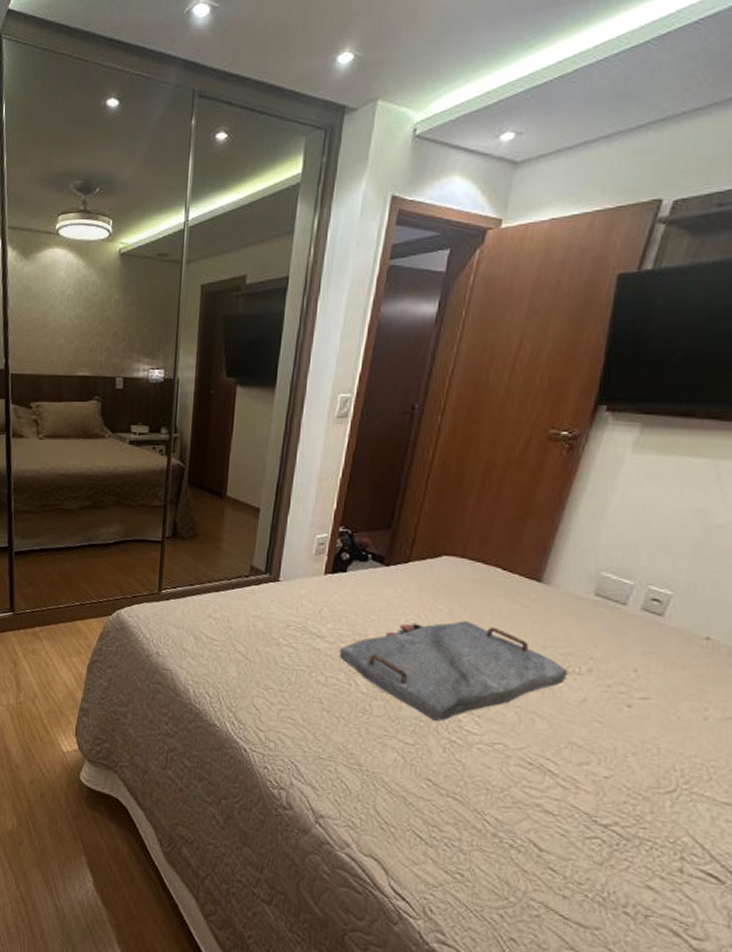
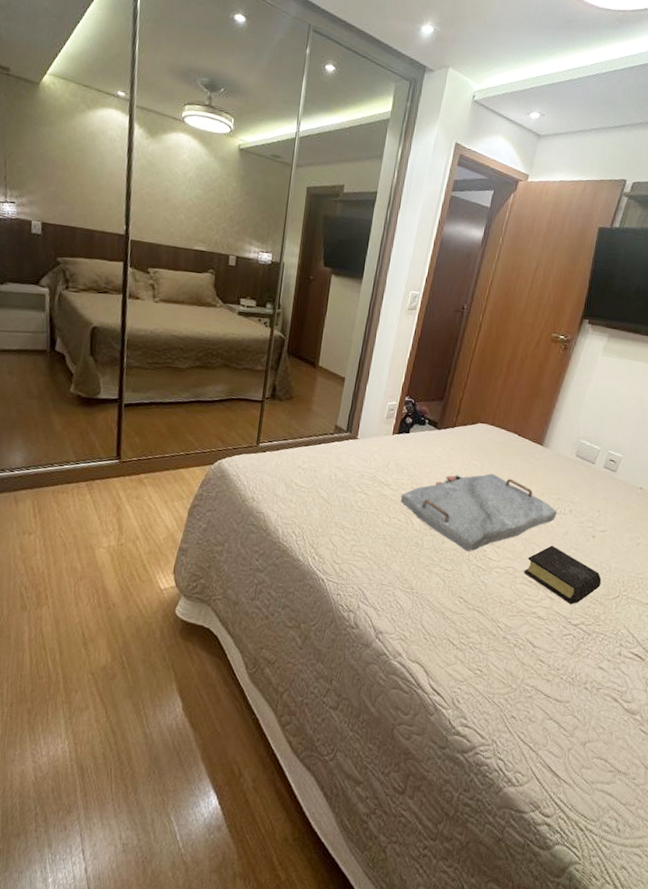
book: none [520,715,645,798] -> present [524,545,602,605]

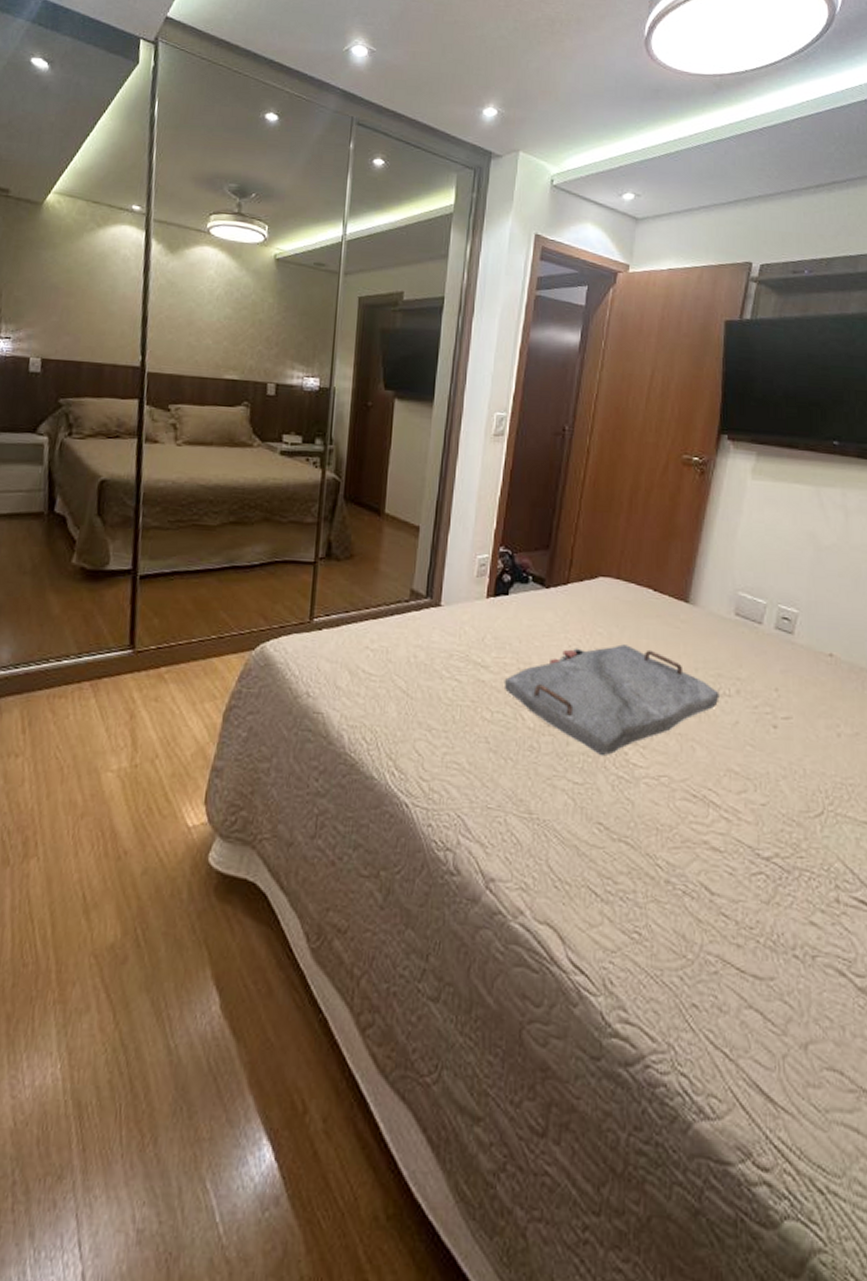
book: present [524,545,602,605] -> none [684,741,795,828]

